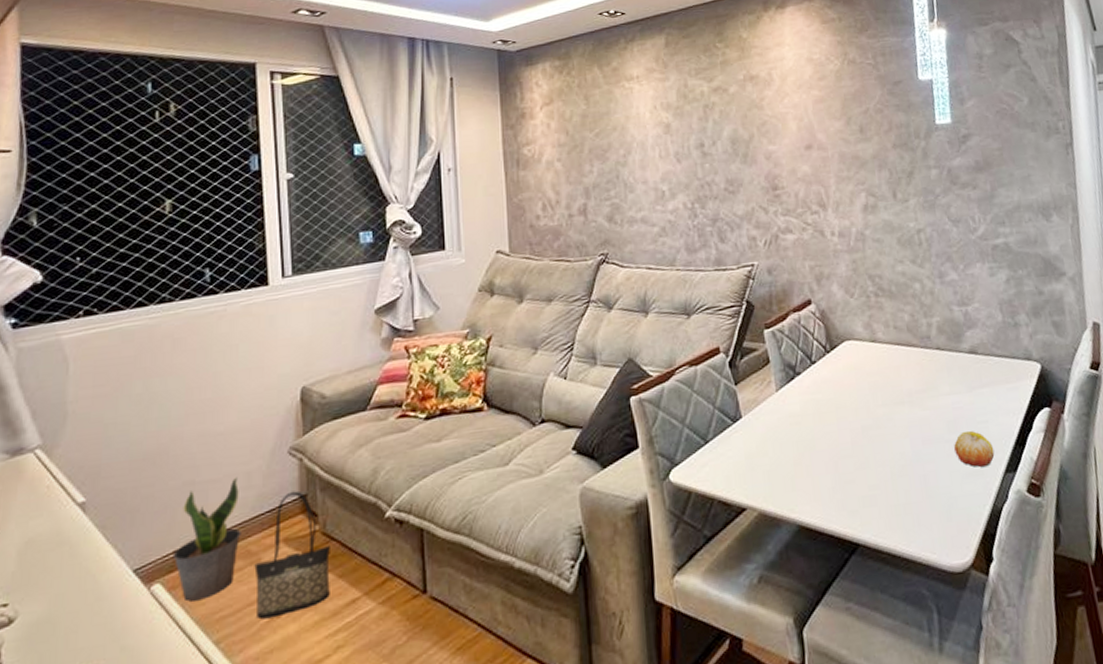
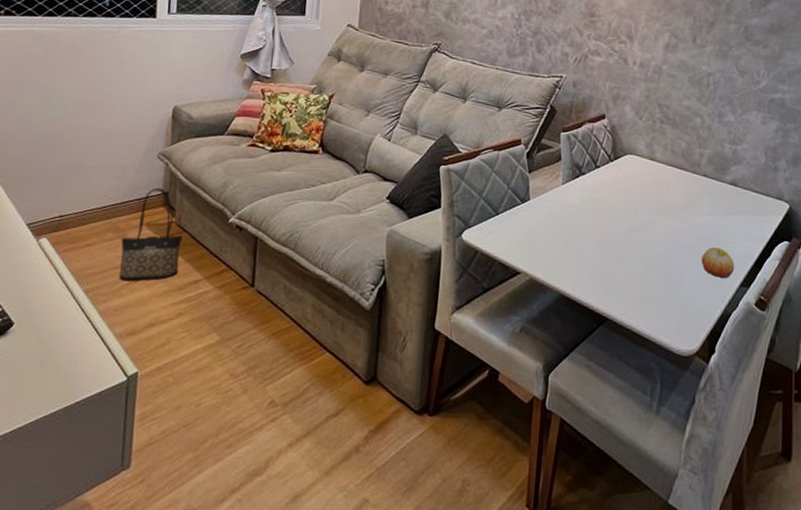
potted plant: present [173,476,241,602] -> none [58,167,115,257]

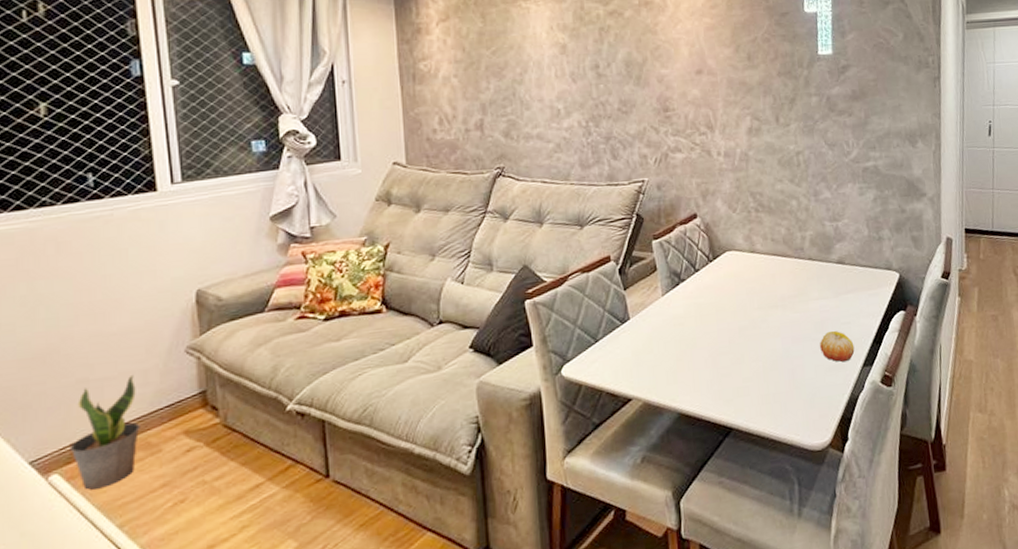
potted plant: none [58,167,115,257] -> present [70,374,140,490]
tote bag: present [119,187,182,282] -> none [155,387,233,504]

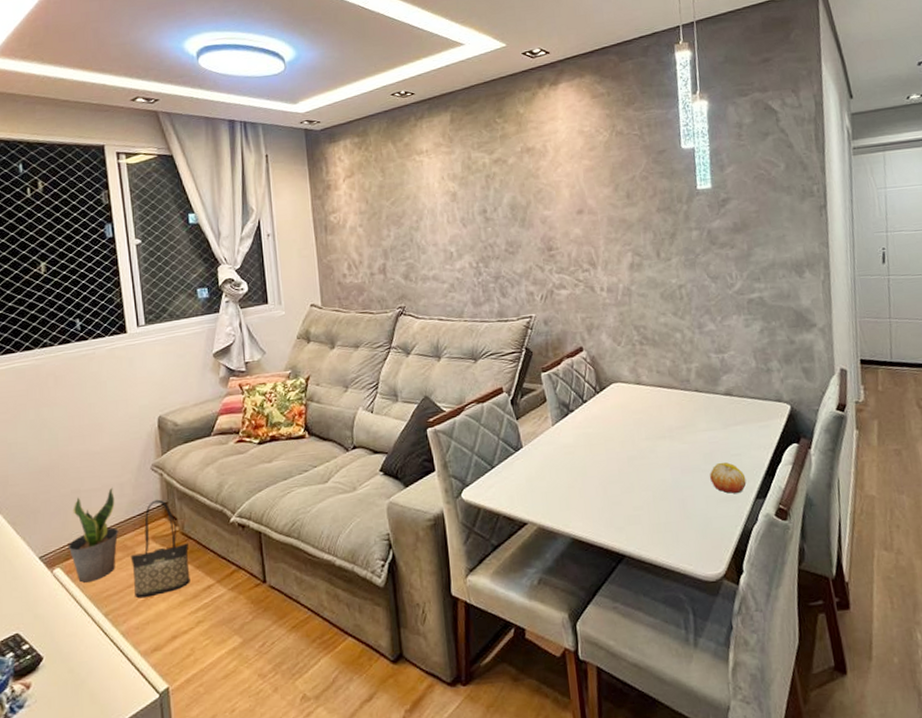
tote bag: none [155,387,233,504] -> present [130,499,190,598]

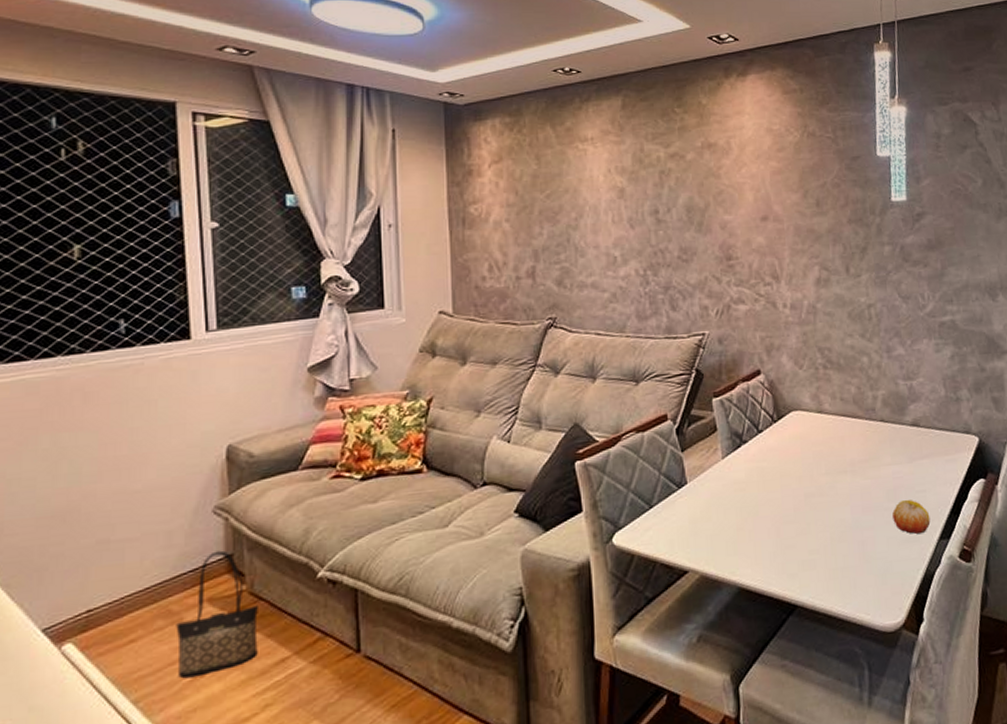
potted plant: present [68,487,119,583] -> none [86,535,161,662]

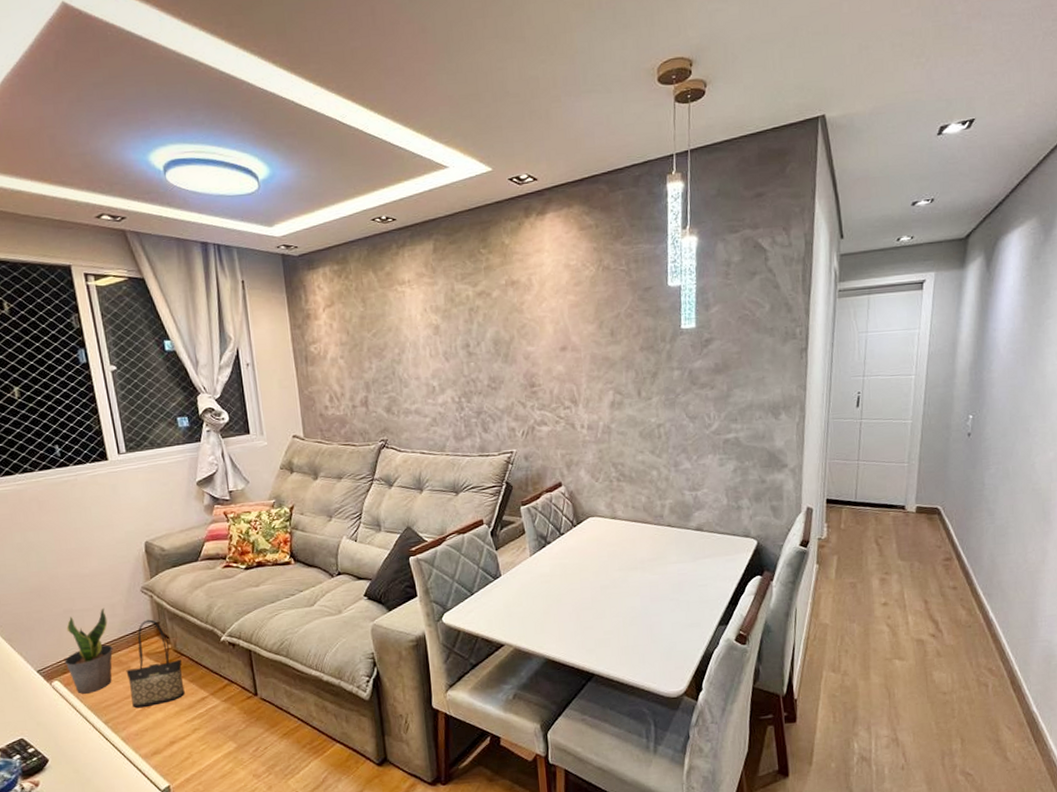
potted plant: none [86,535,161,662] -> present [64,607,113,694]
fruit: present [892,500,931,534] -> none [677,592,711,620]

